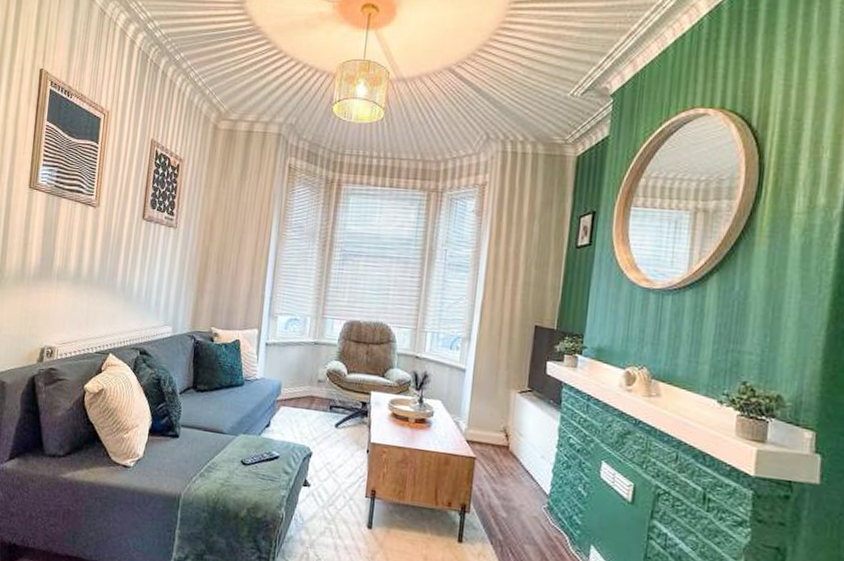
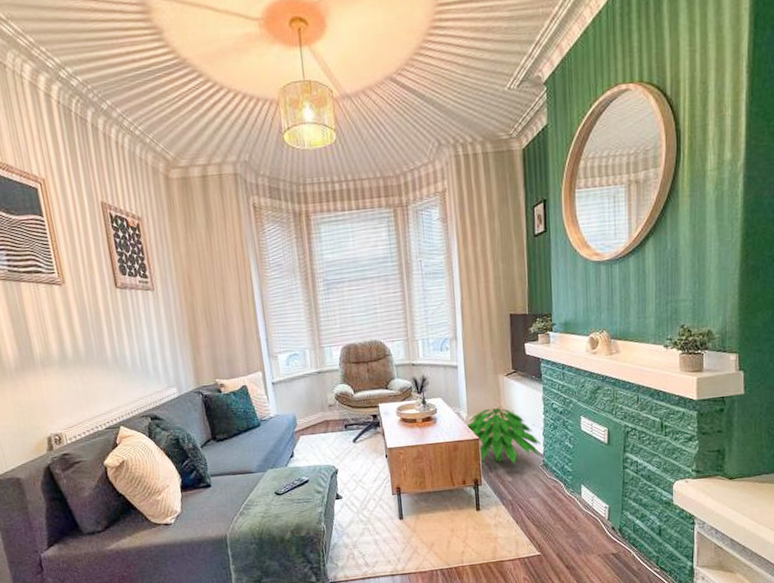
indoor plant: none [462,424,548,498] -> present [465,406,540,464]

